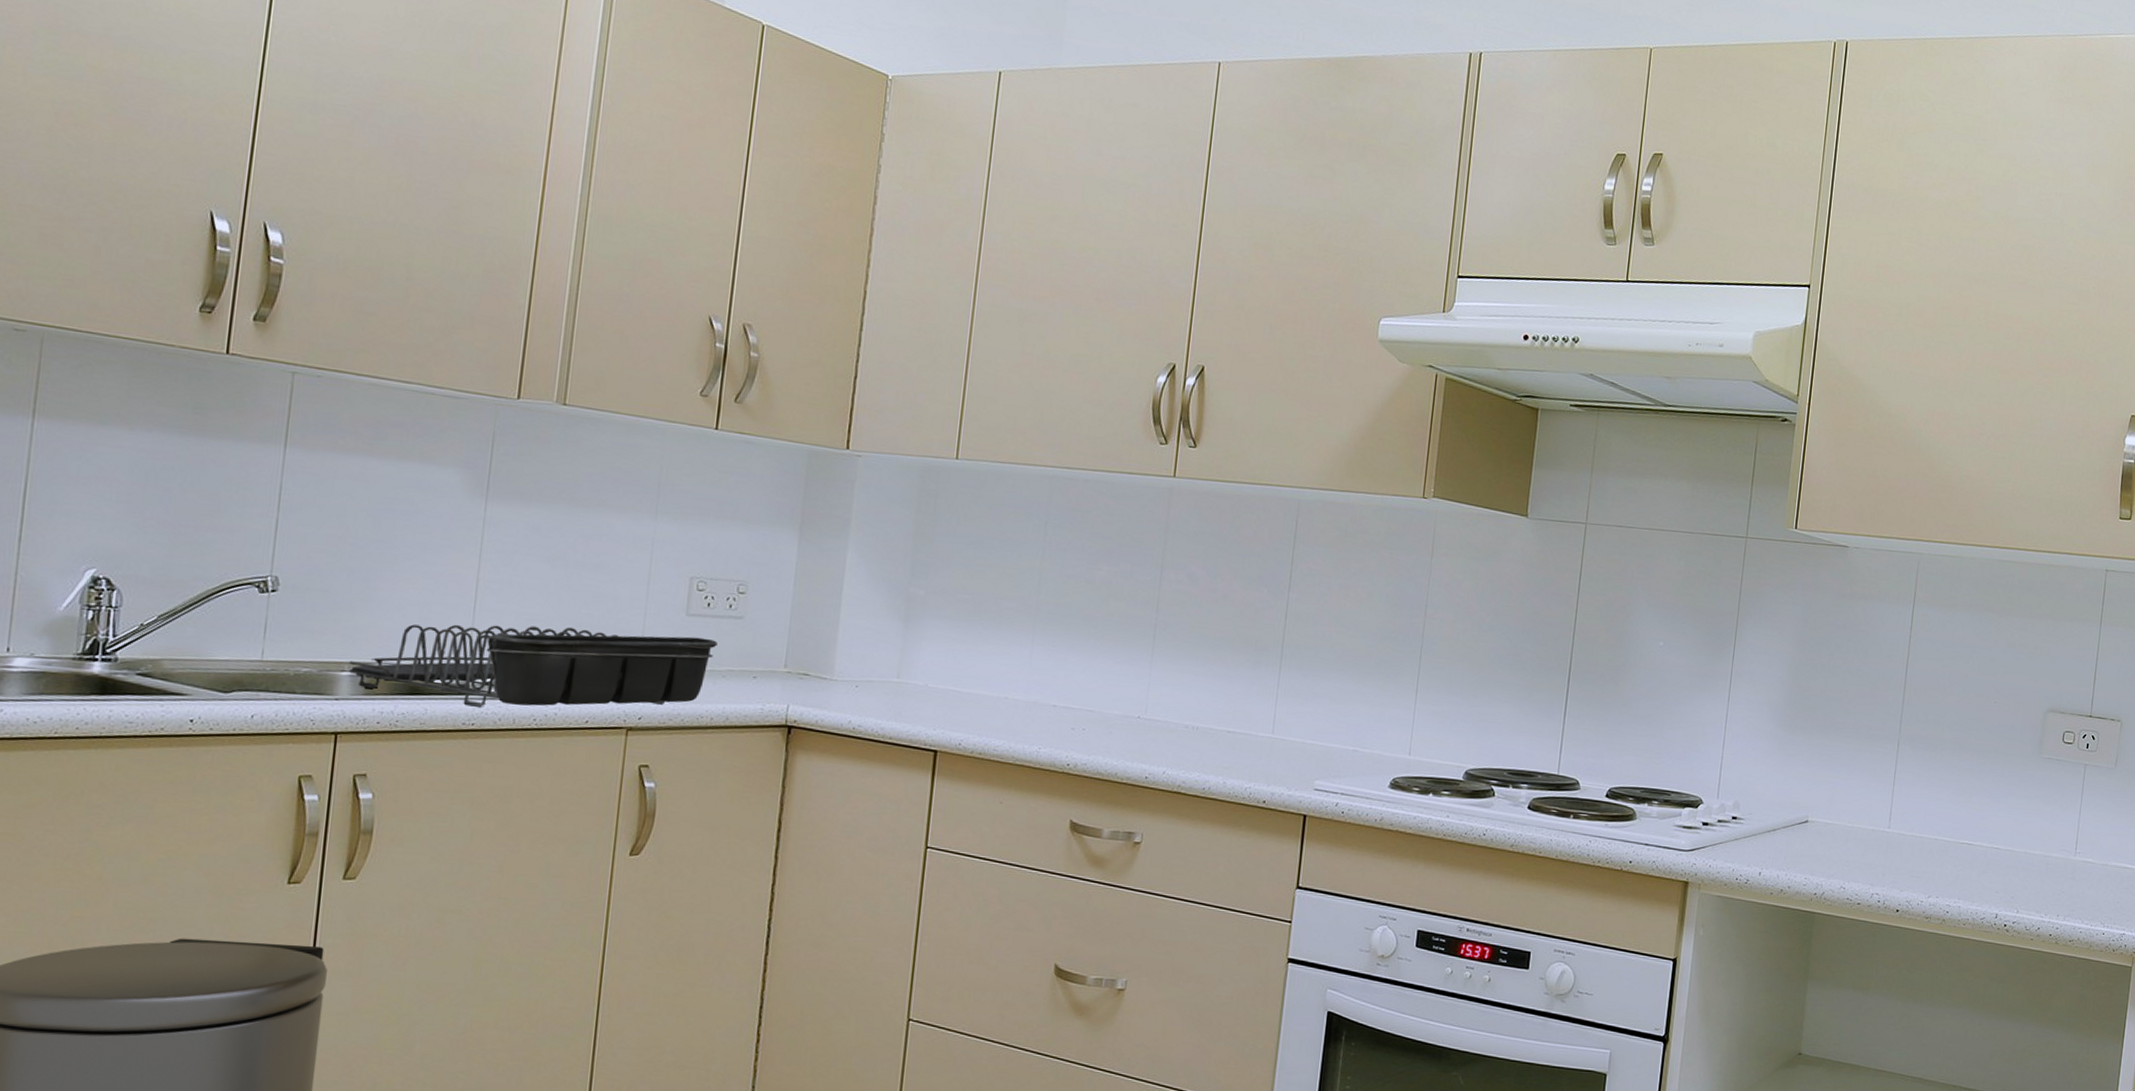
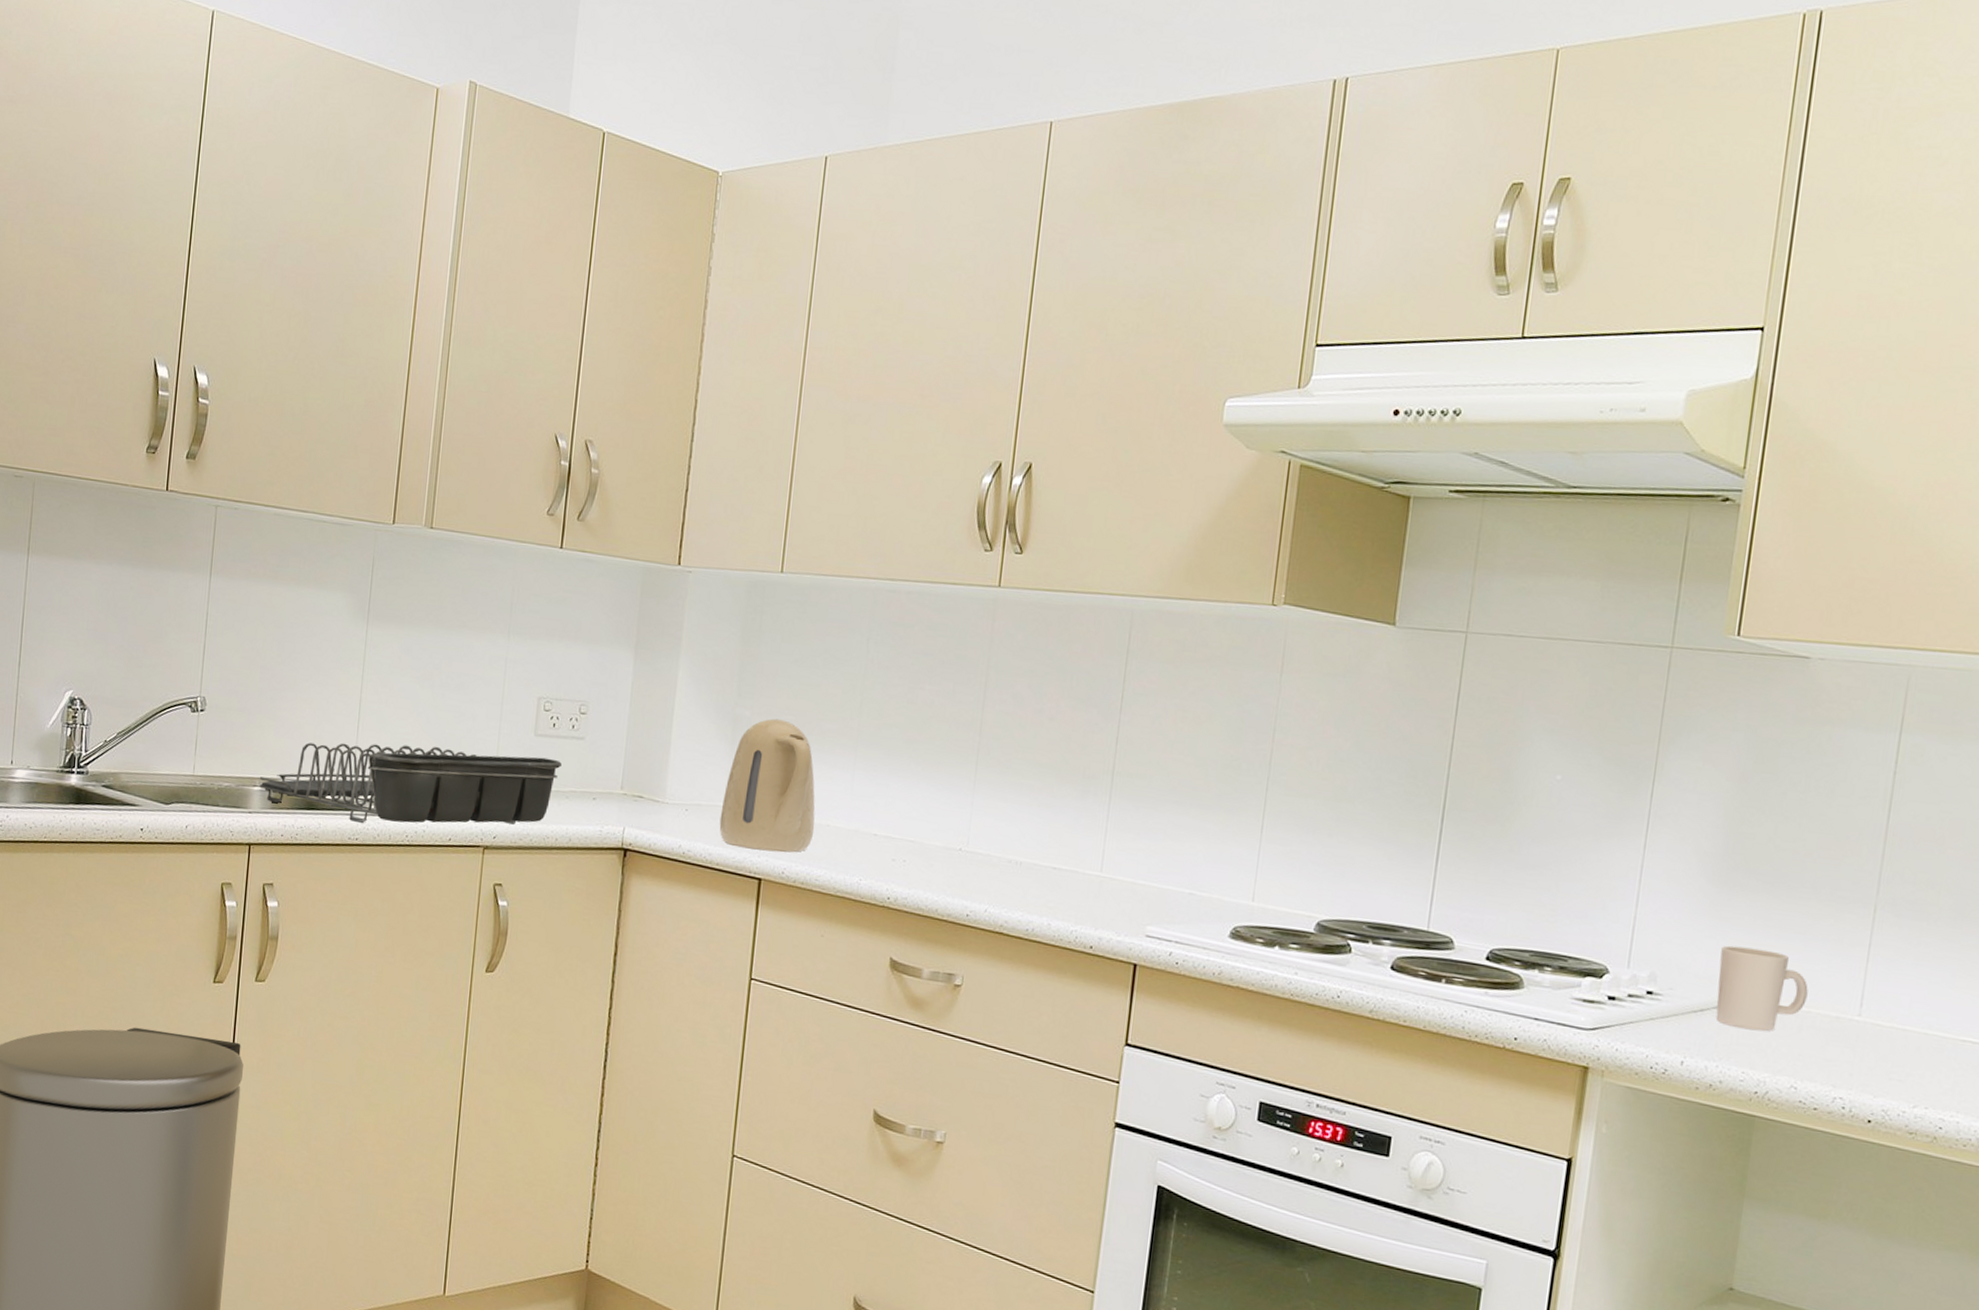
kettle: none [892,597,993,725] -> present [719,718,816,853]
mug: none [1784,777,1852,845] -> present [1715,945,1808,1032]

